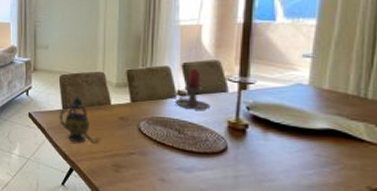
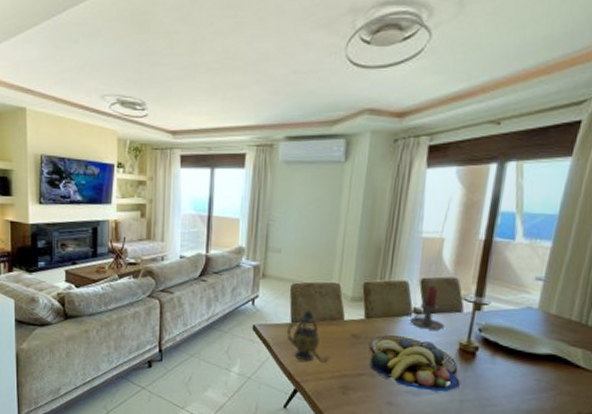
fruit bowl: none [139,119,232,169] -> present [369,338,460,393]

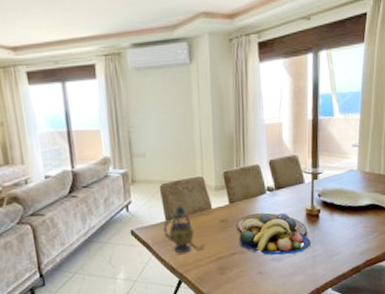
candle holder: present [405,285,444,331] -> none [261,164,292,204]

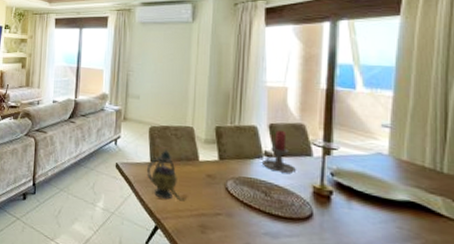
fruit bowl: present [239,213,311,255] -> none [225,180,318,236]
candle holder: none [261,164,292,204] -> present [257,130,296,173]

